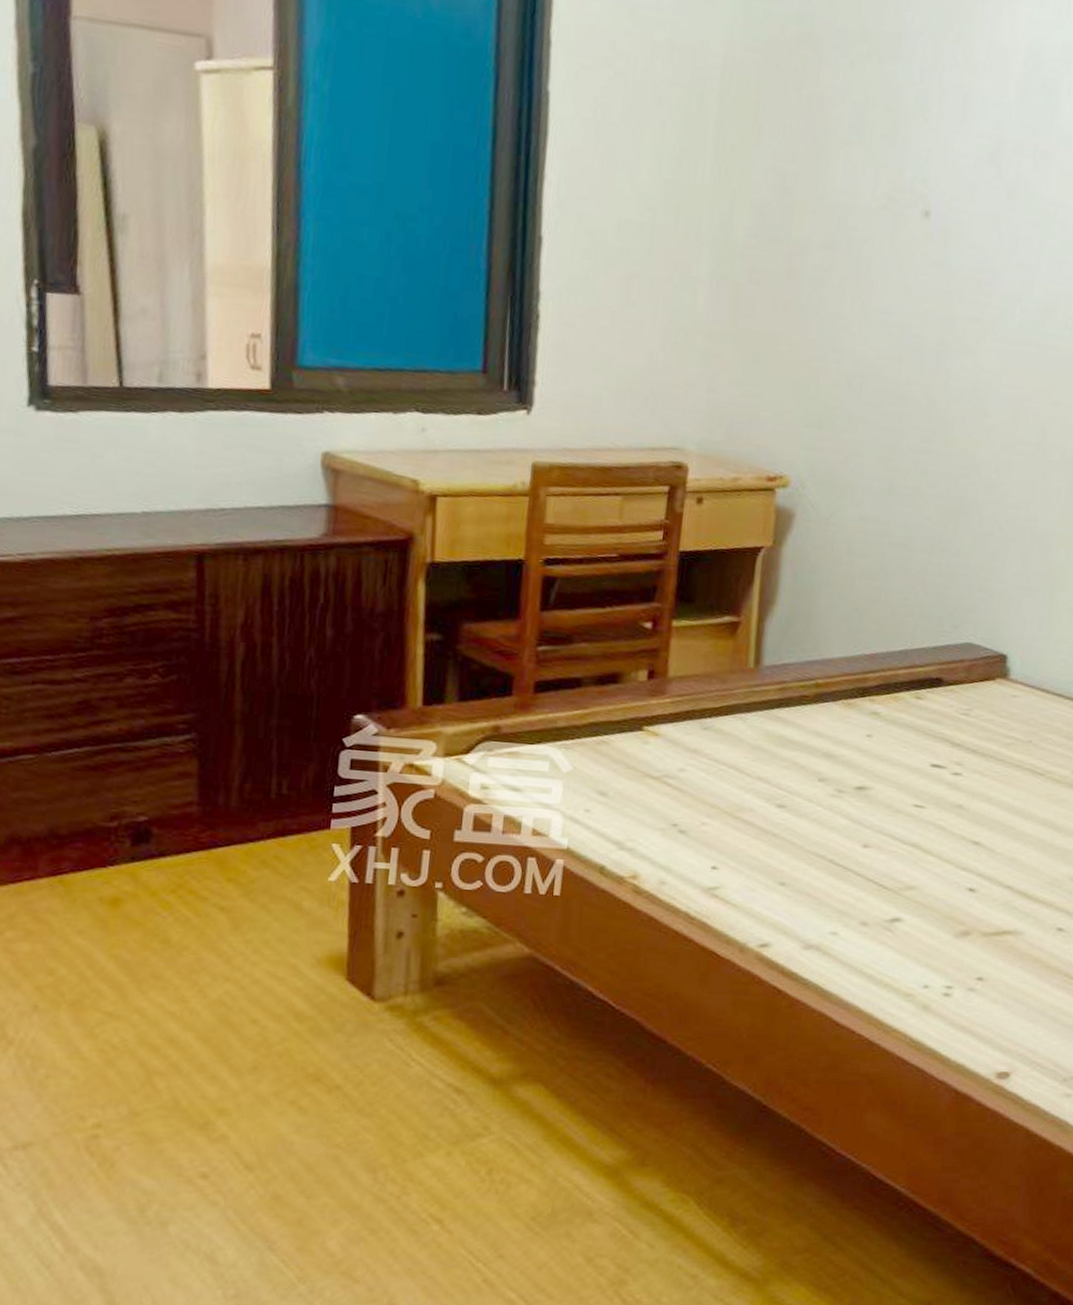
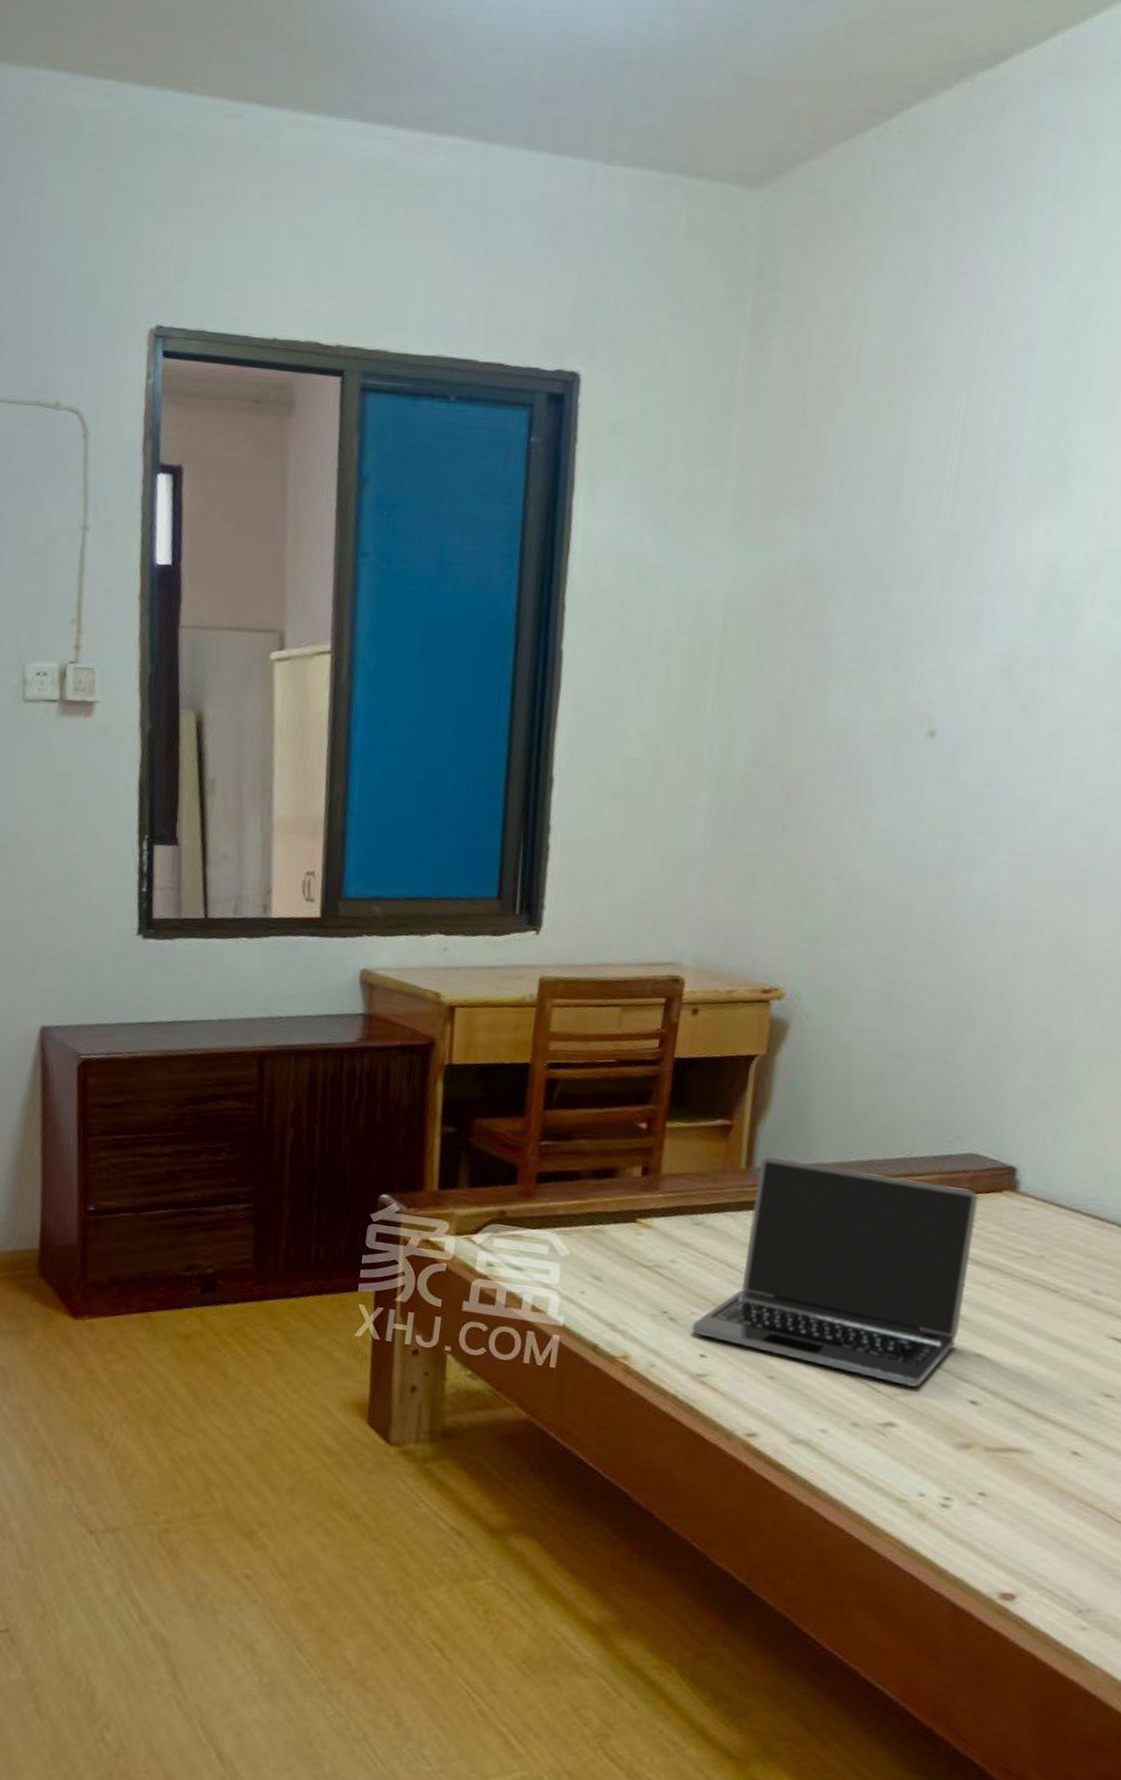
laptop: none [702,653,974,881] -> present [691,1156,979,1388]

